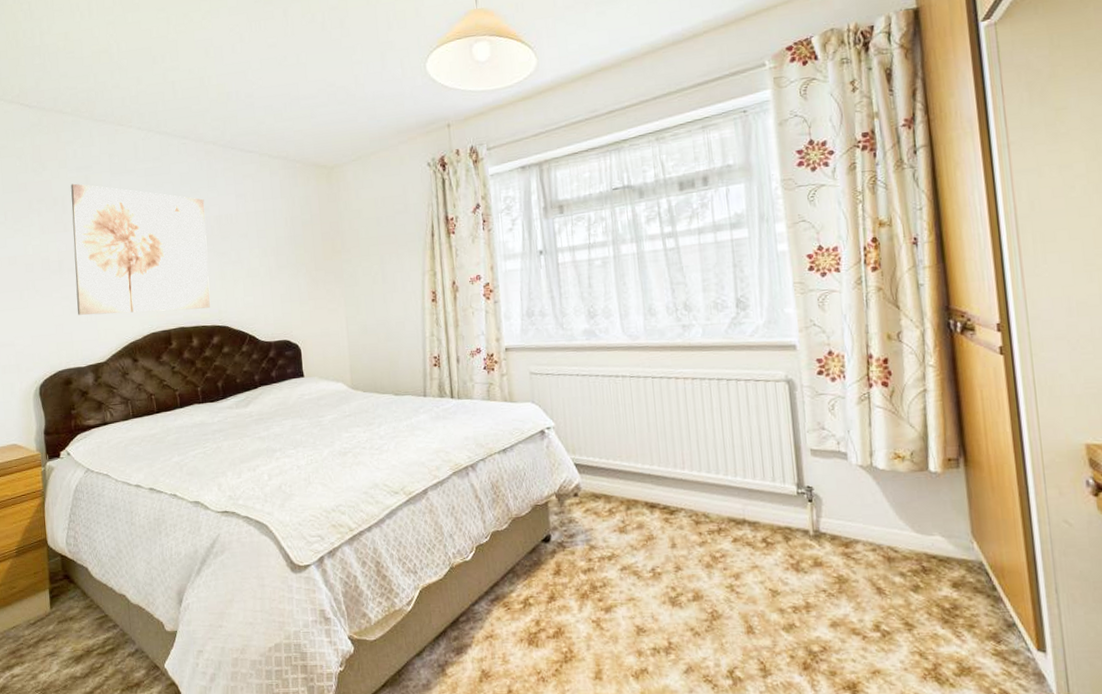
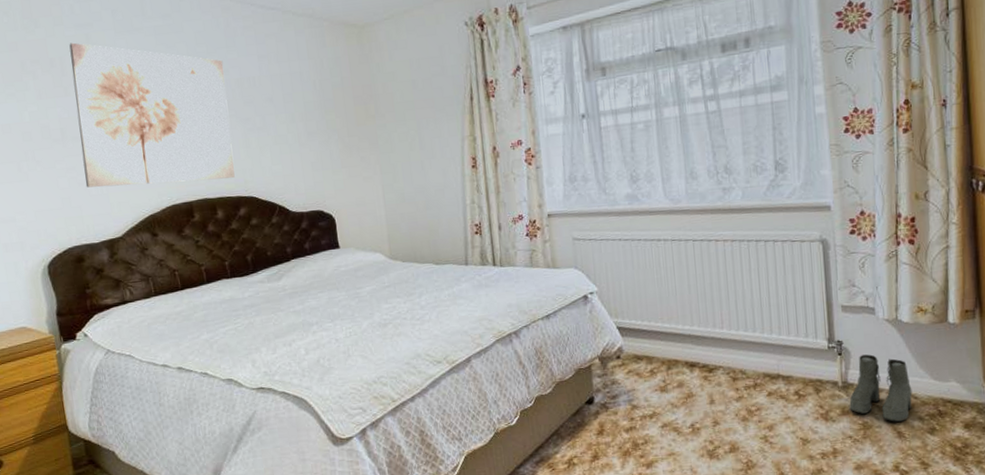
boots: none [822,502,892,577] -> present [849,354,913,422]

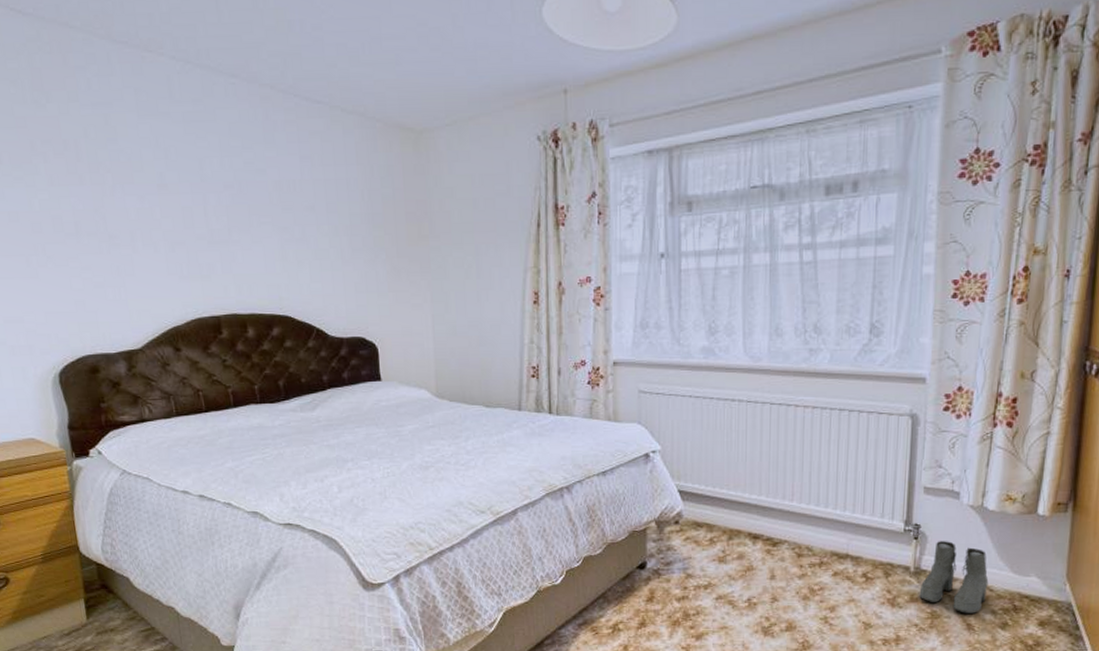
wall art: present [69,42,235,188] -> none [85,123,269,294]

